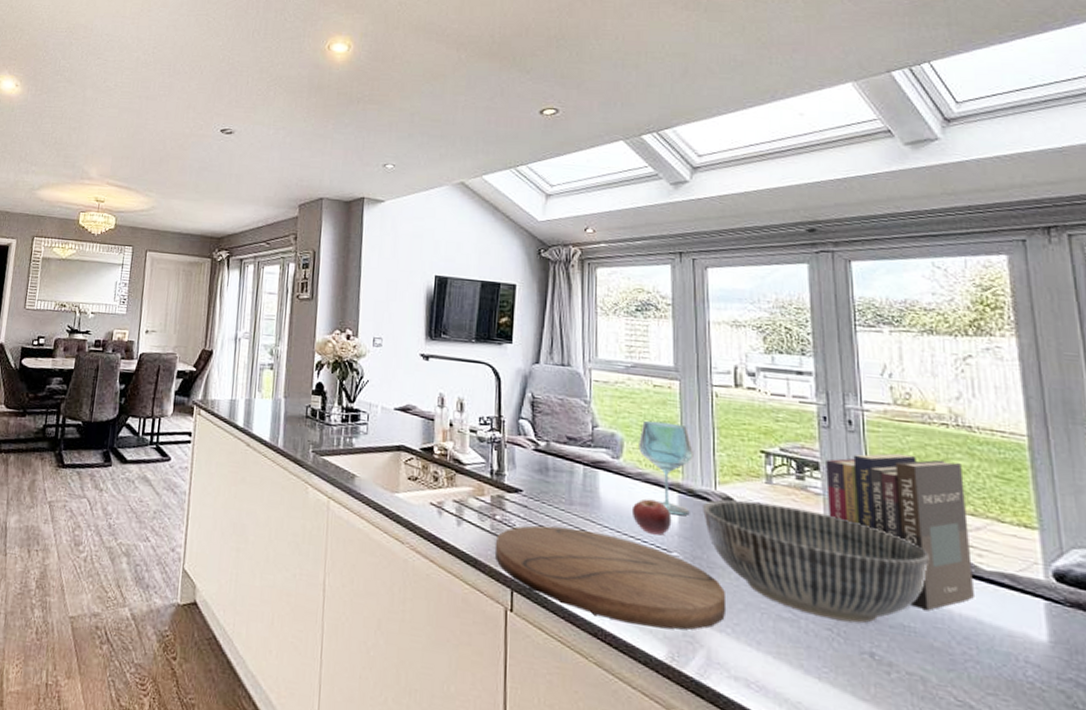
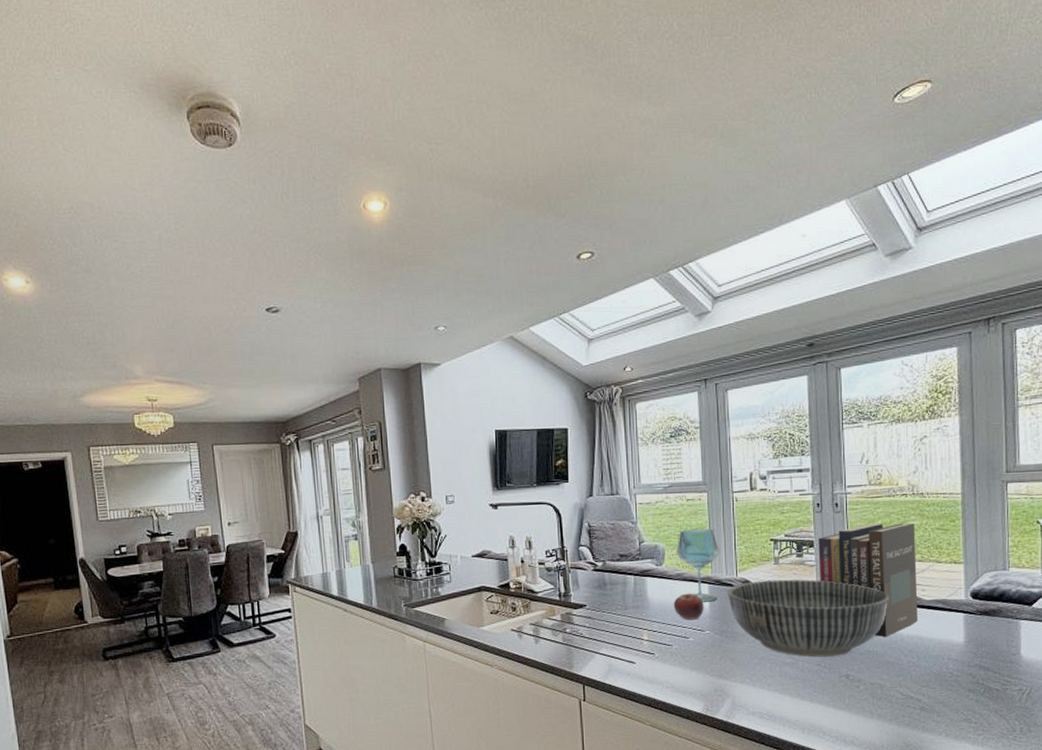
cutting board: present [496,525,725,630] -> none [568,627,745,691]

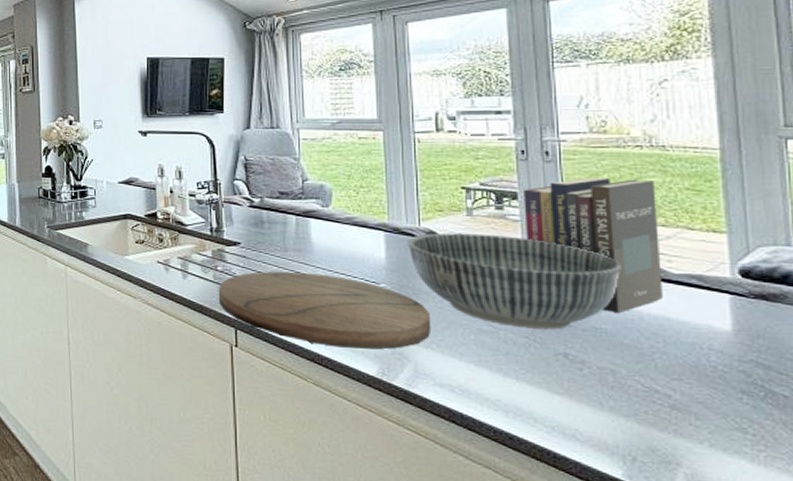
cutting board: none [568,627,745,691] -> present [219,271,430,349]
fruit: present [673,593,704,620] -> none [341,240,379,270]
wine glass: present [677,528,719,602] -> none [346,170,398,252]

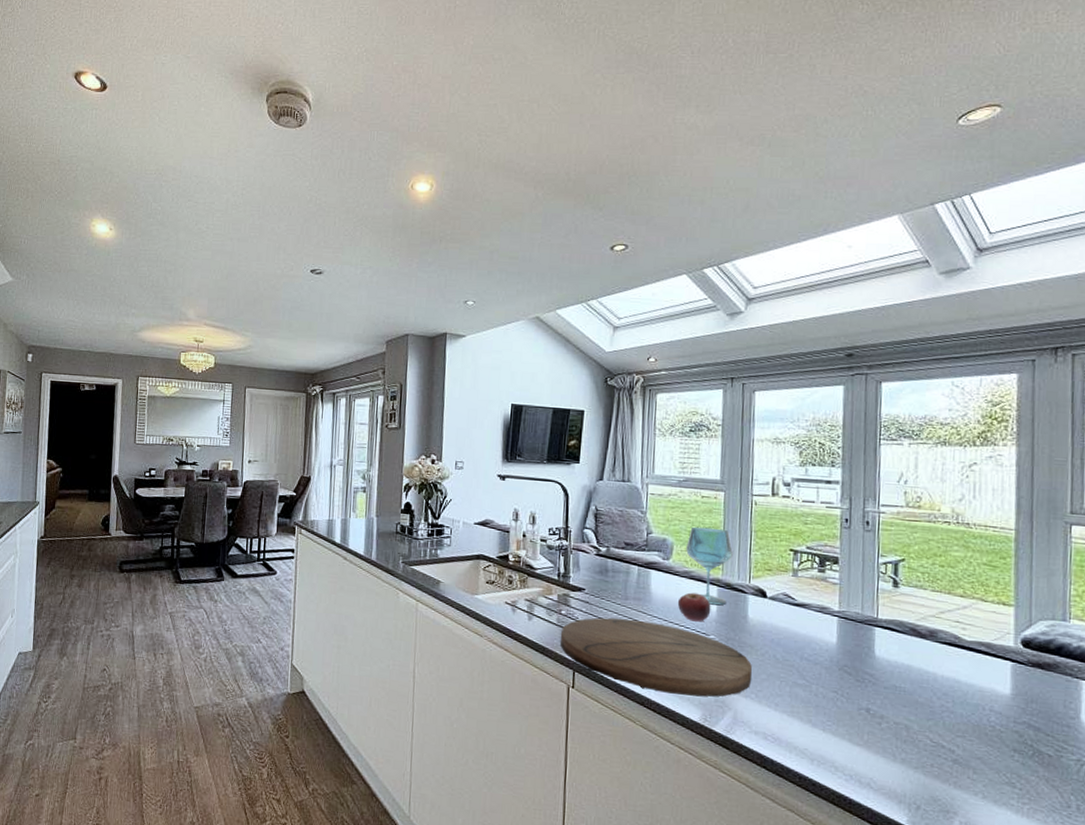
fruit: none [341,240,379,270] -> present [677,592,711,622]
wine glass: none [346,170,398,252] -> present [686,526,733,606]
bowl: present [407,232,622,330] -> none [737,590,923,686]
books: present [523,177,663,313] -> none [843,547,958,673]

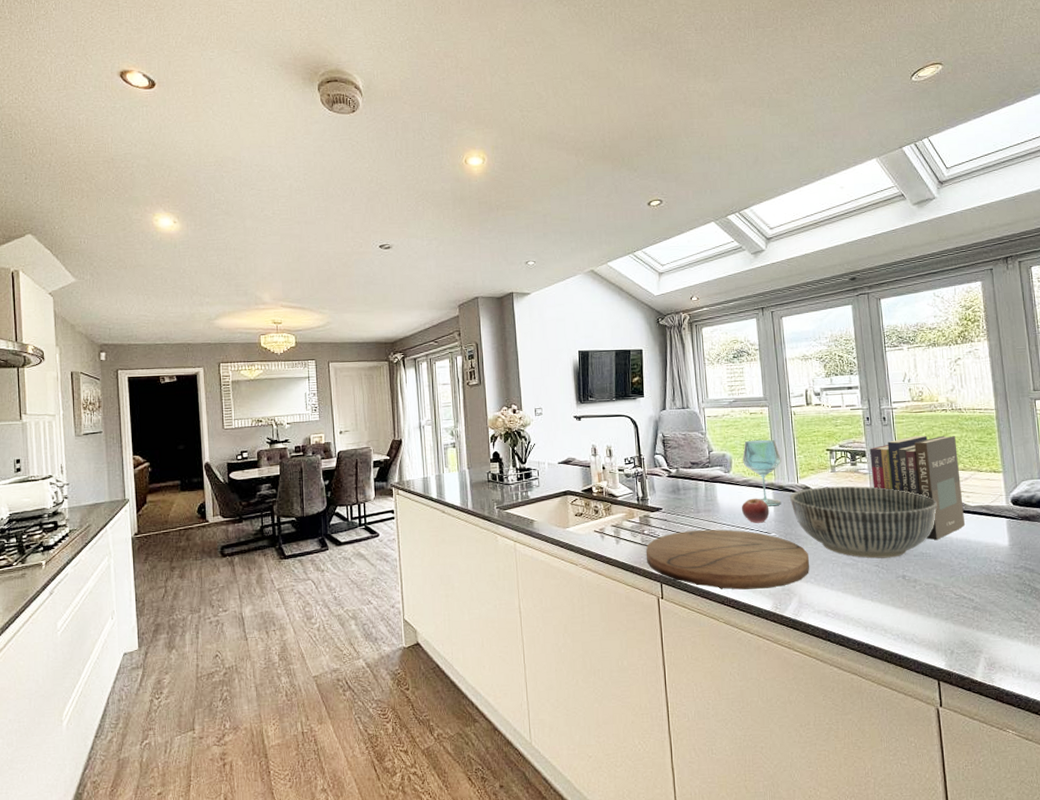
bowl: none [737,590,923,686] -> present [789,486,937,559]
books: none [843,547,958,673] -> present [870,435,965,540]

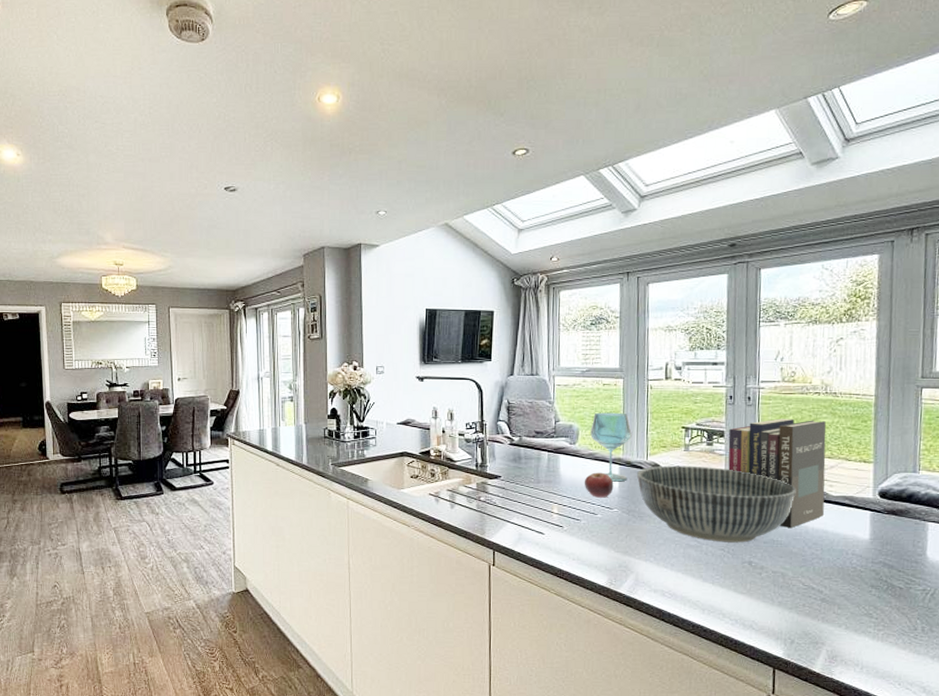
cutting board: present [646,529,809,590] -> none [481,500,650,564]

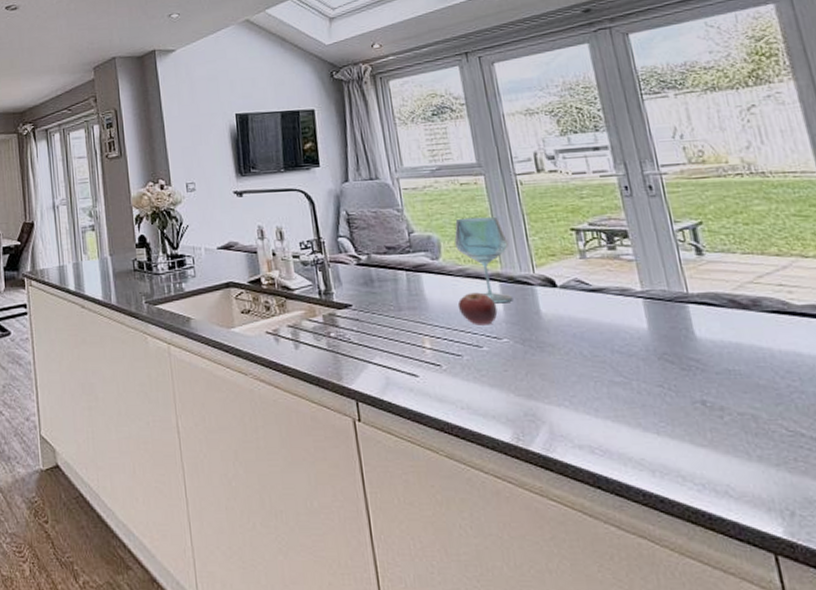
bowl: present [636,465,796,543] -> none [523,276,744,376]
books: present [728,418,826,528] -> none [633,208,790,351]

